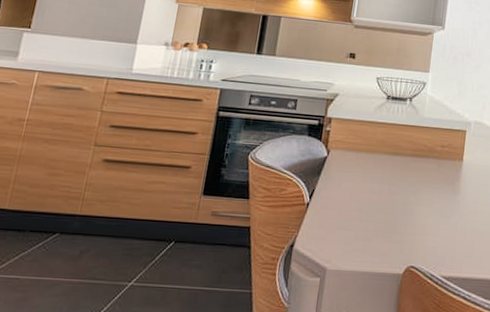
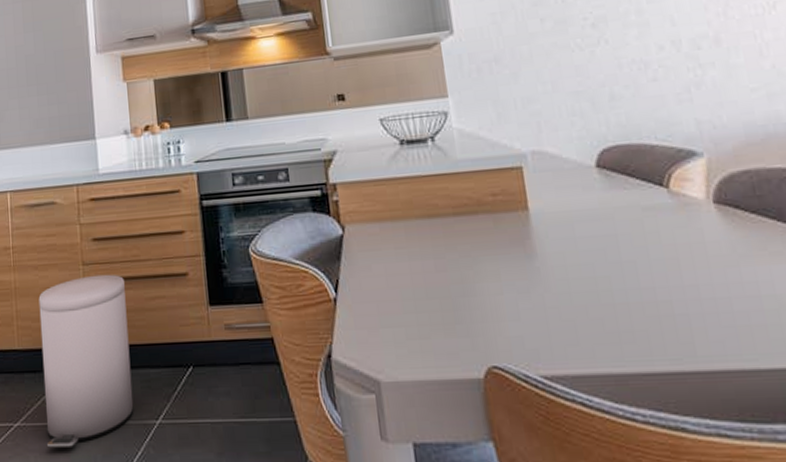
pedal bin: none [13,155,131,300] -> present [38,274,134,449]

